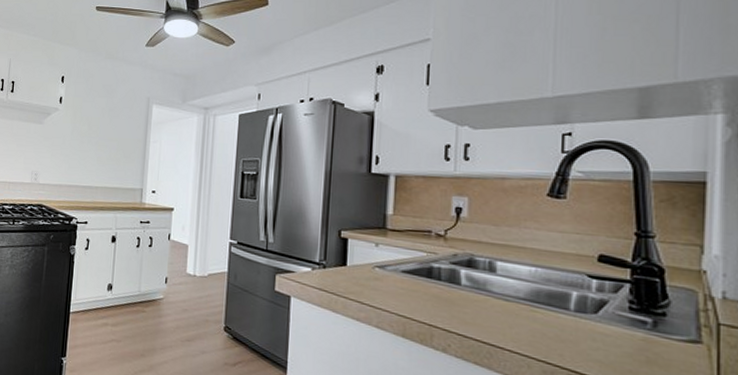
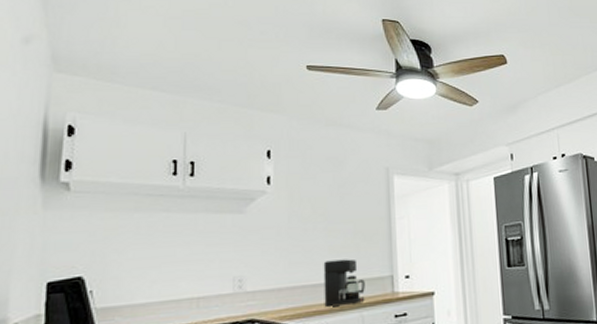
coffee maker: none [90,169,121,208] -> present [323,259,365,308]

